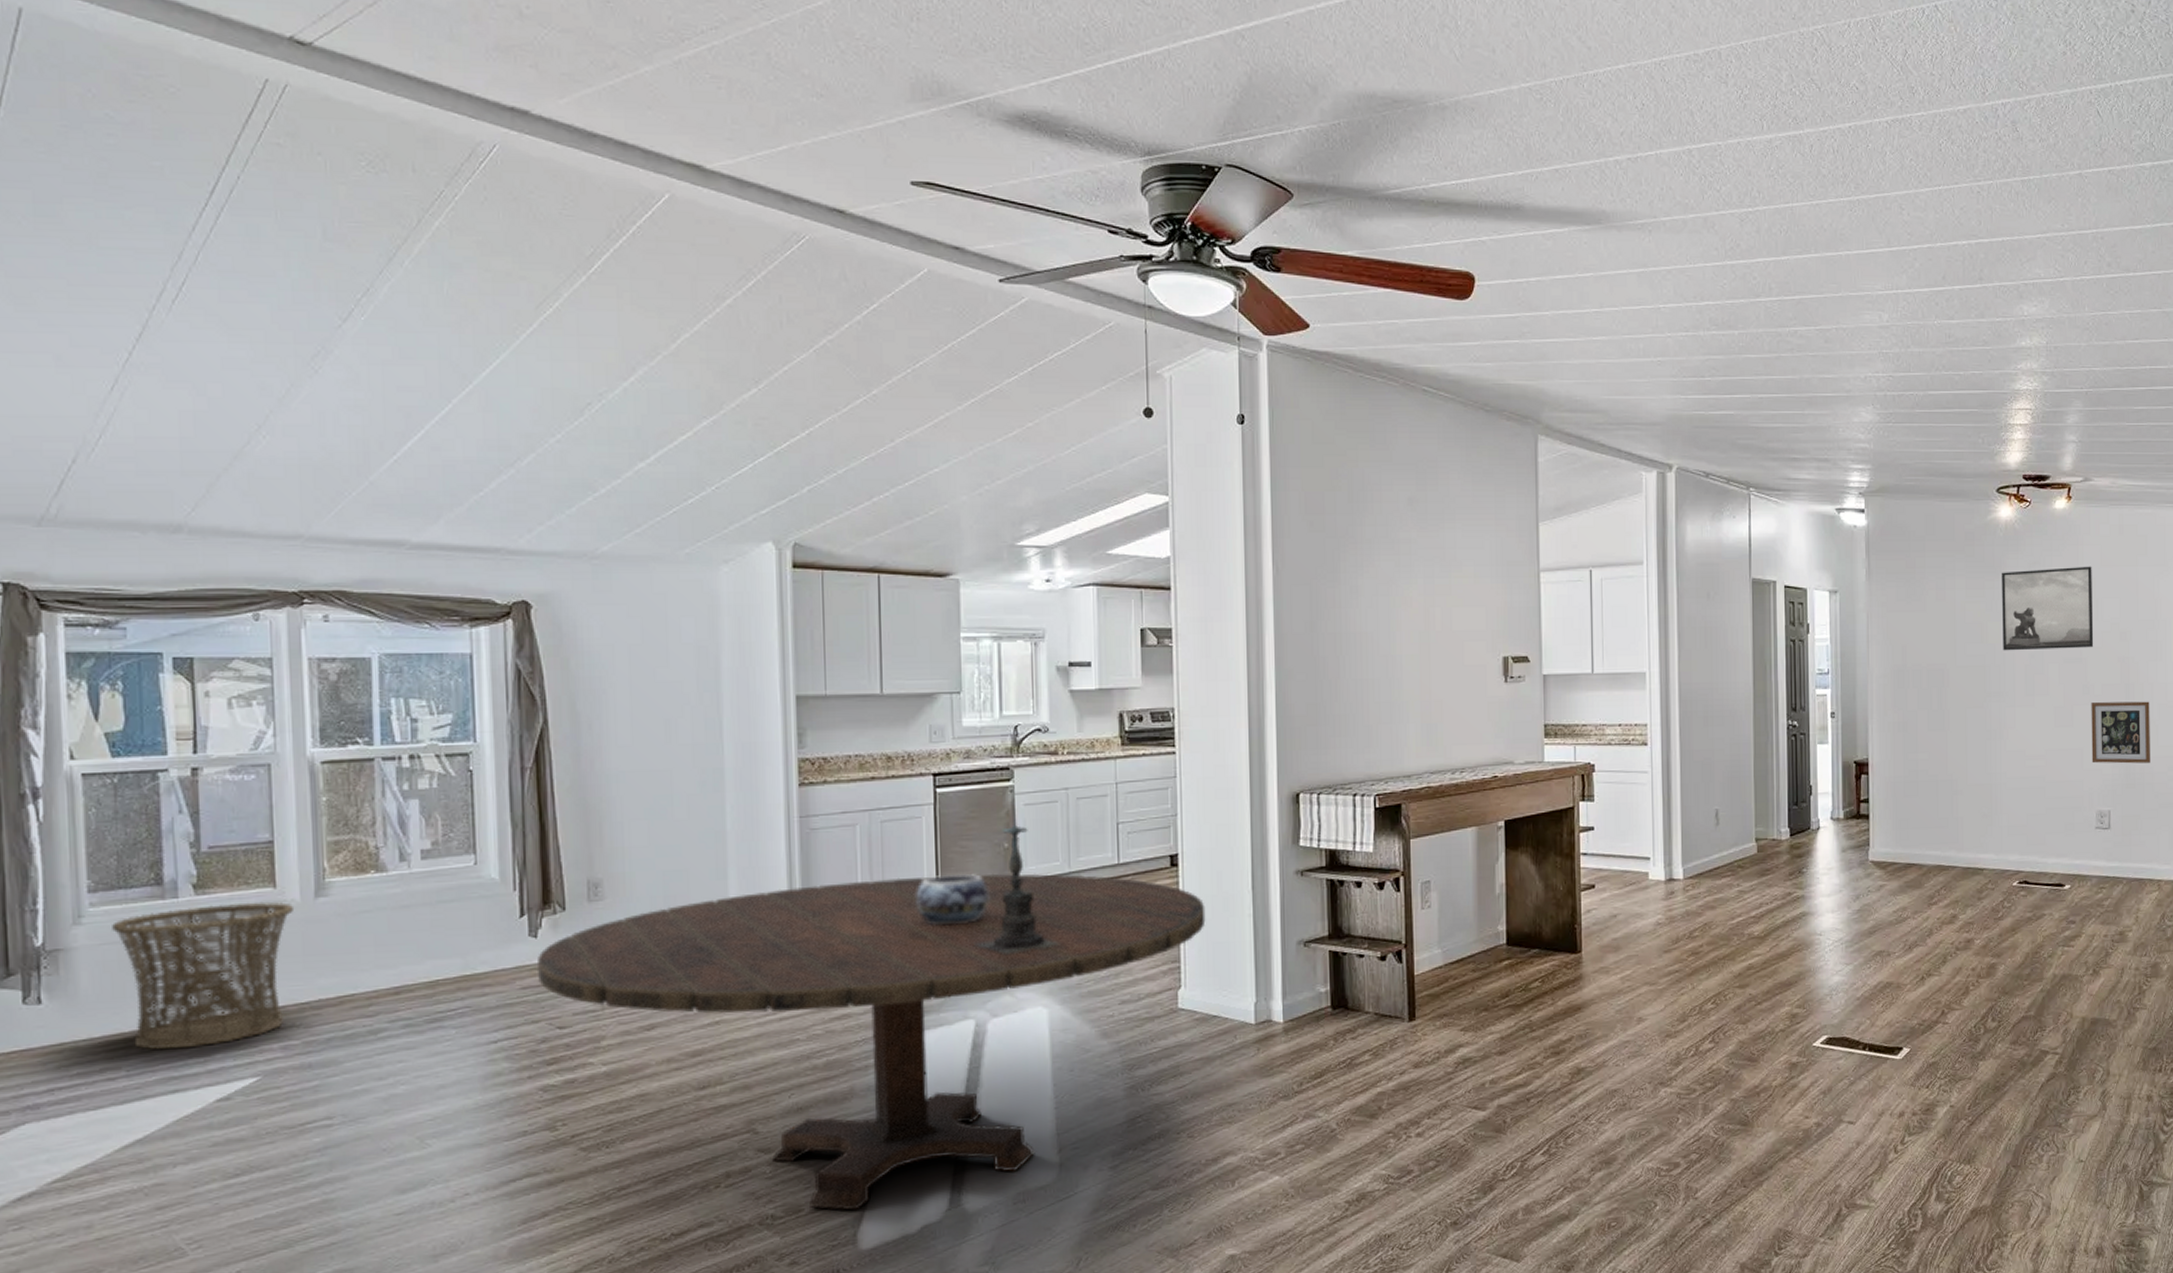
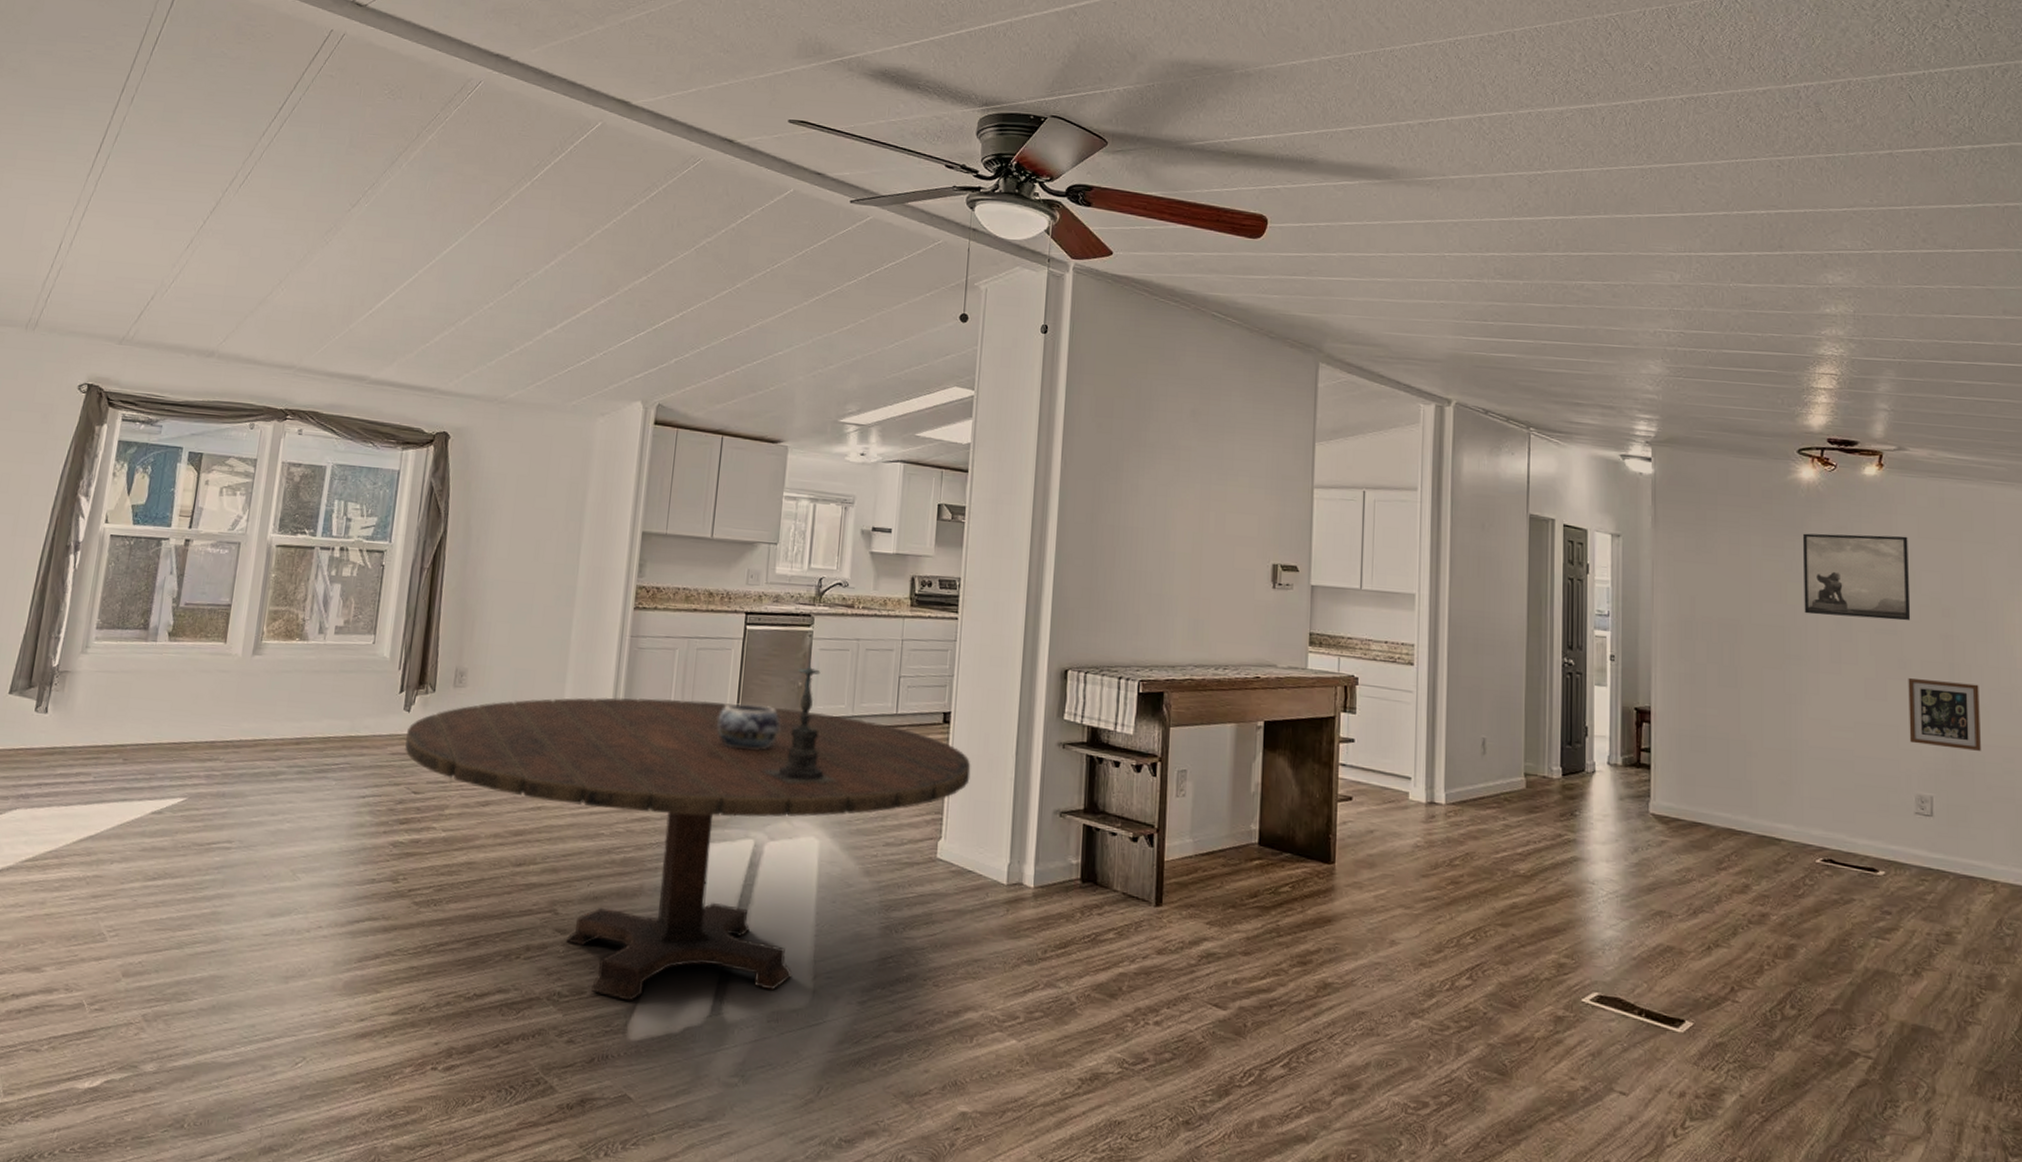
basket: present [112,901,293,1049] -> none [103,651,236,766]

